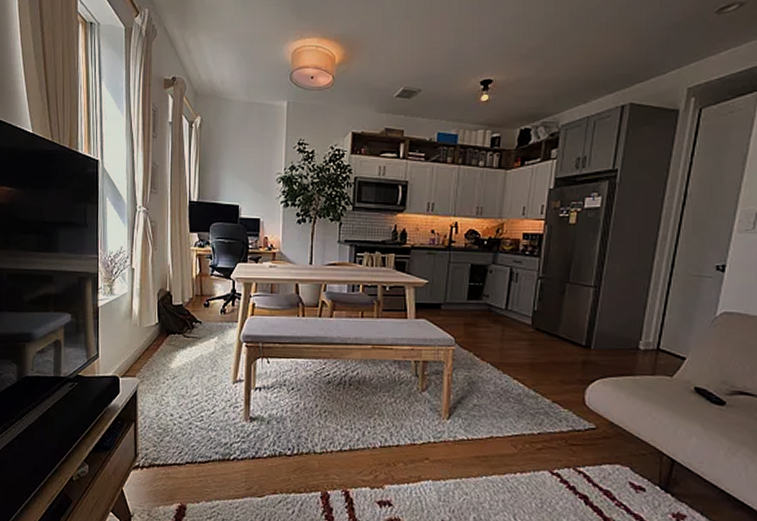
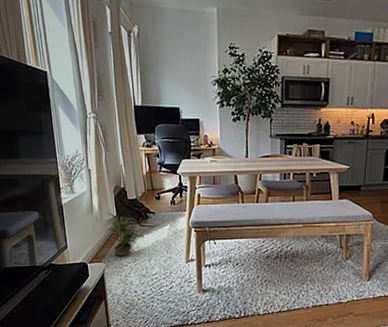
potted plant: none [136,318,188,370] -> present [99,212,145,256]

